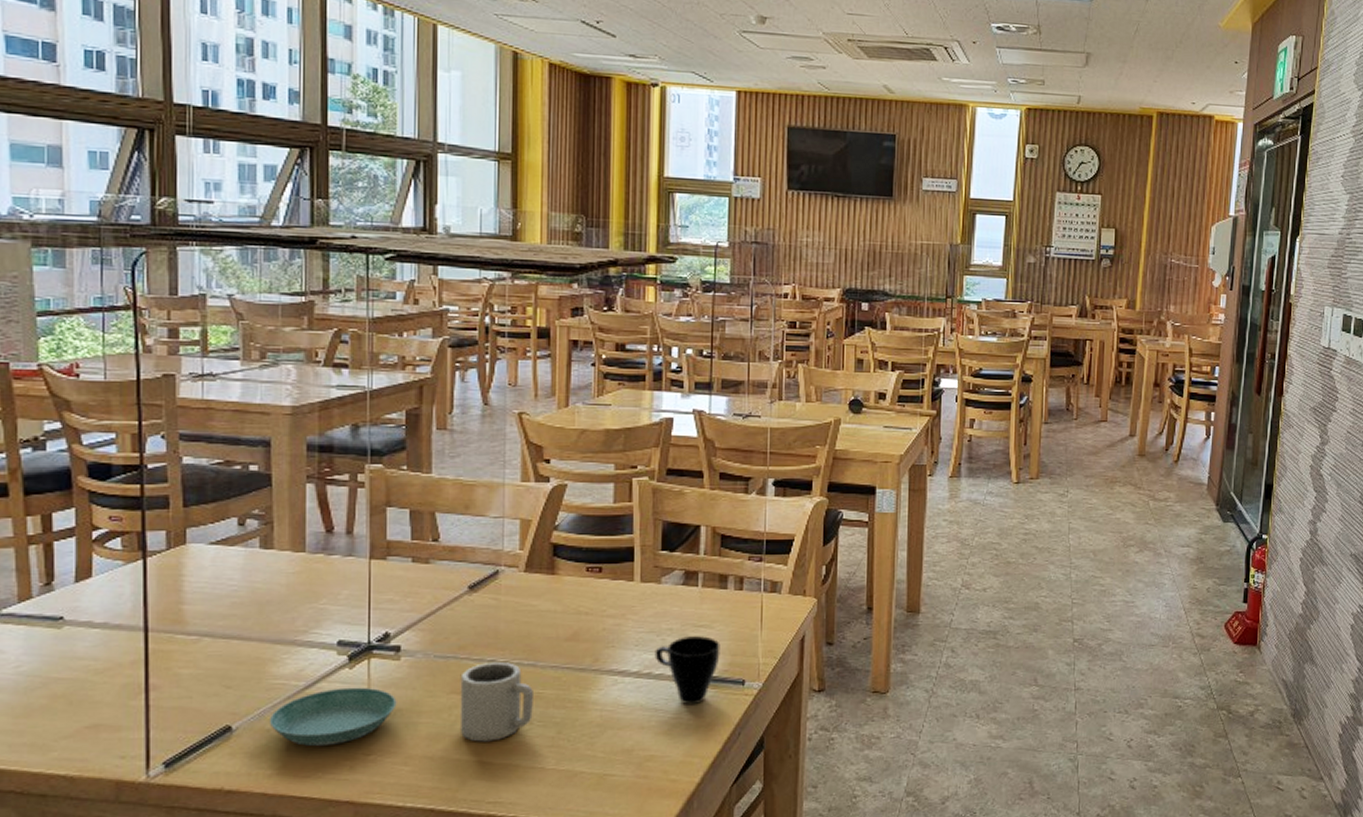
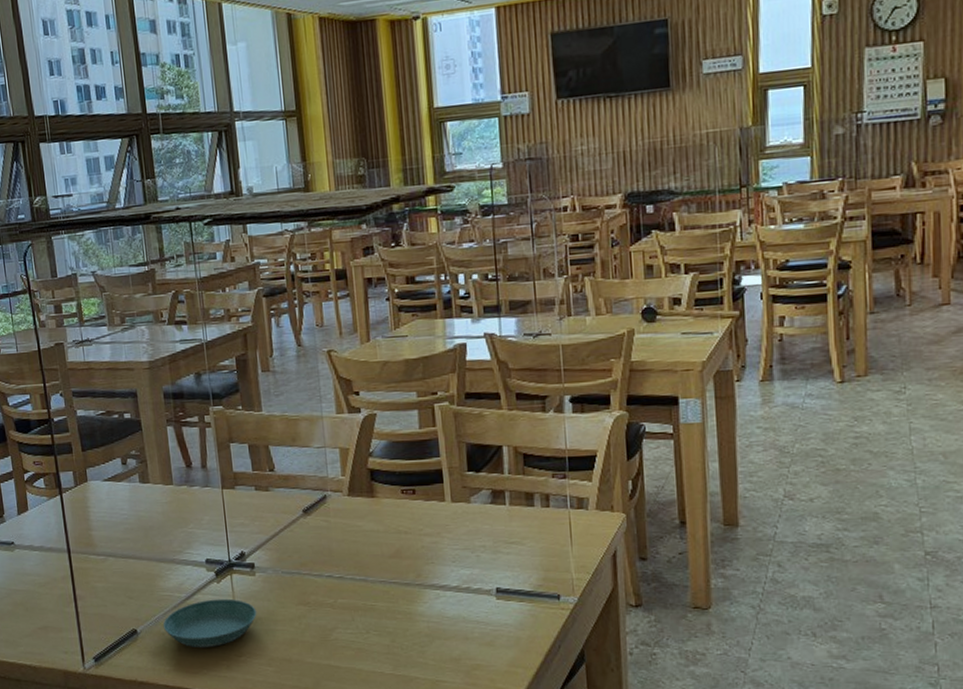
cup: present [460,661,535,742] -> none [304,576,369,648]
cup: present [655,636,720,705] -> none [471,552,534,618]

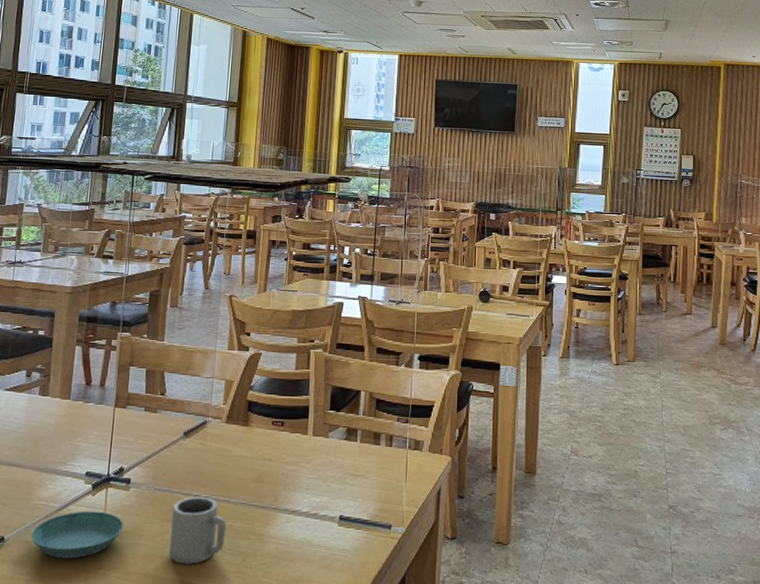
cup: none [304,576,369,648] -> present [169,496,227,564]

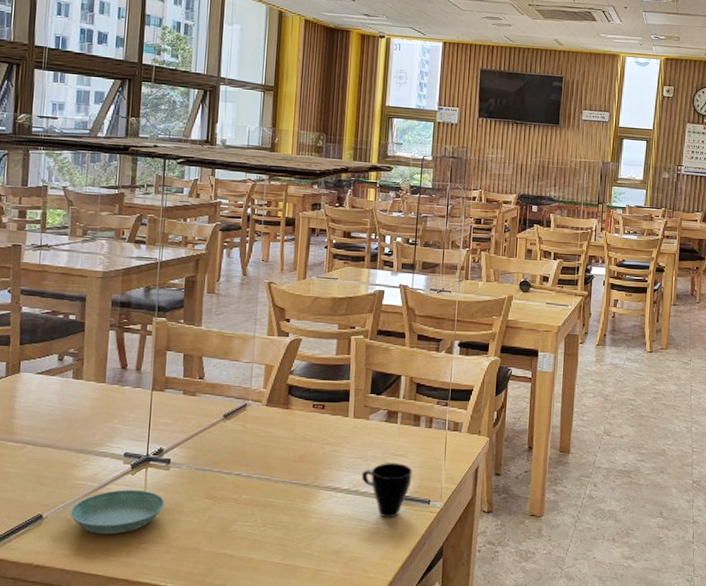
cup: present [169,496,227,564] -> none [211,475,269,538]
cup: none [321,484,373,544] -> present [361,463,413,518]

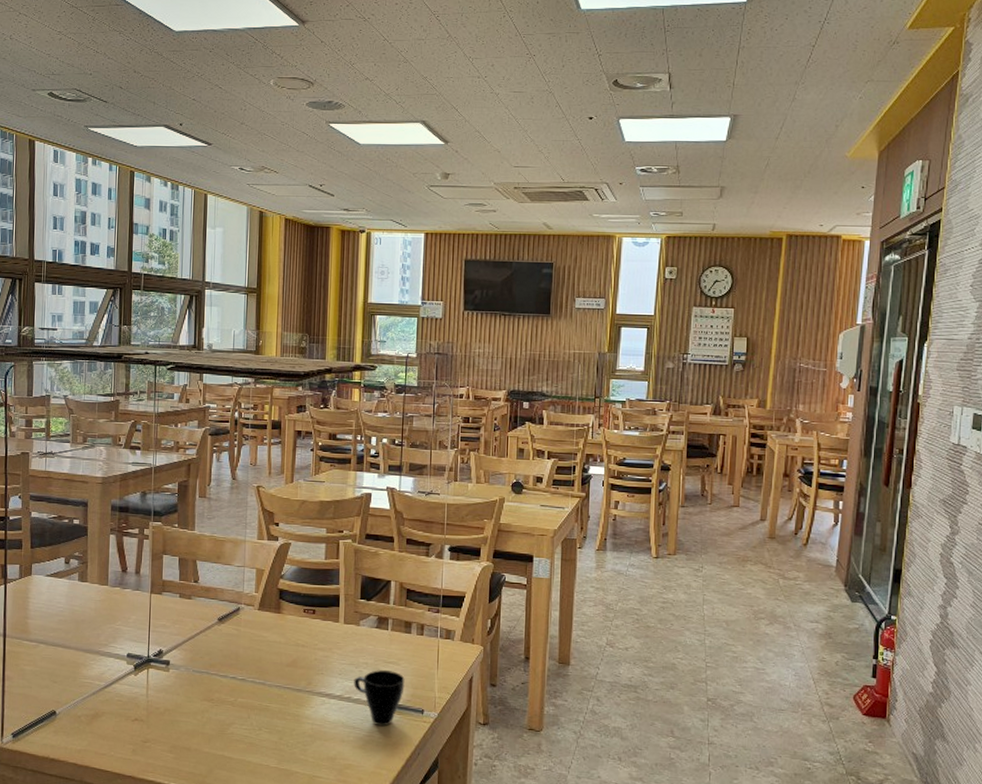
saucer: present [70,489,165,535] -> none [80,689,166,733]

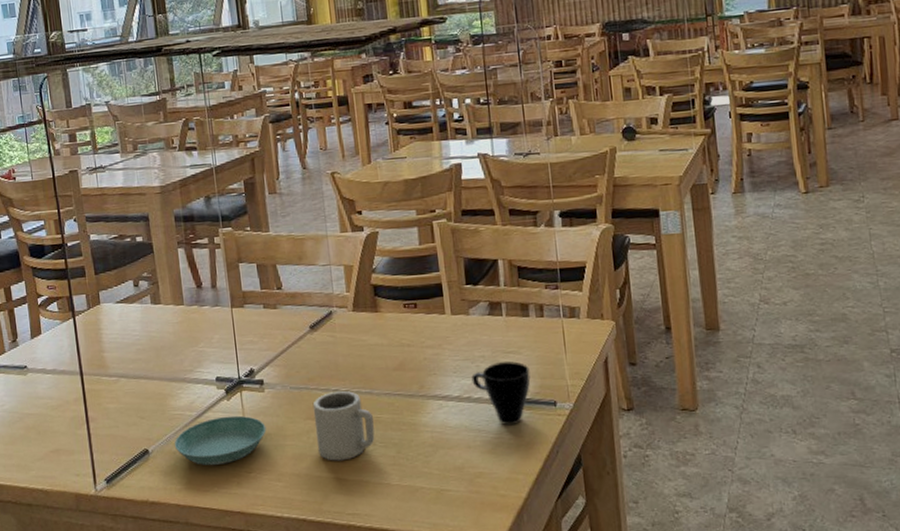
saucer: none [80,689,166,733] -> present [174,415,267,466]
cup: none [209,678,264,741] -> present [312,390,375,461]

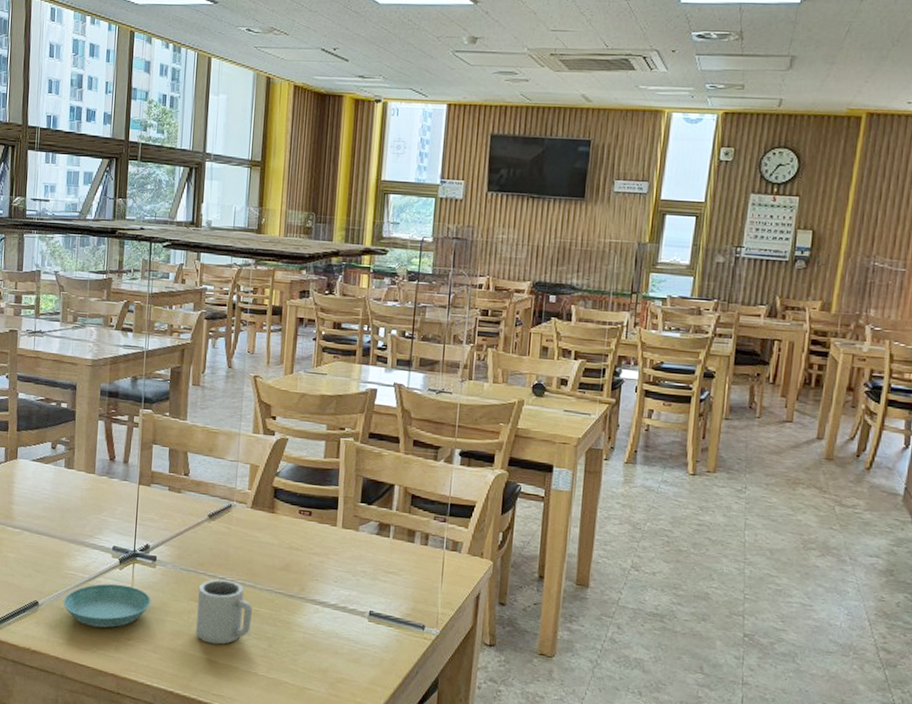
cup: present [471,361,531,426] -> none [350,579,406,641]

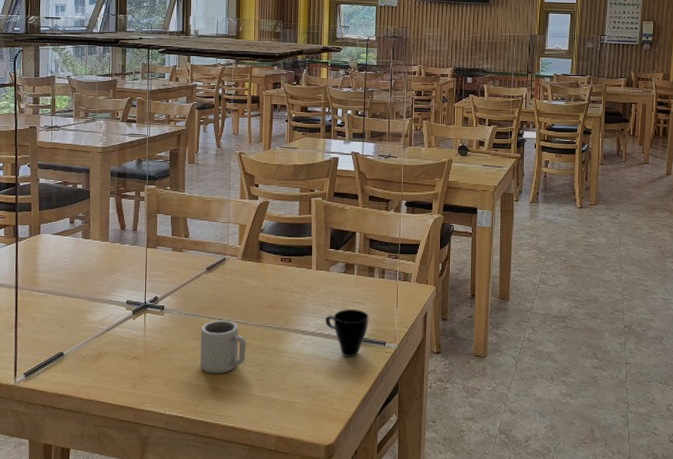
saucer: present [63,583,151,628] -> none [85,331,161,370]
cup: none [350,579,406,641] -> present [325,309,369,358]

